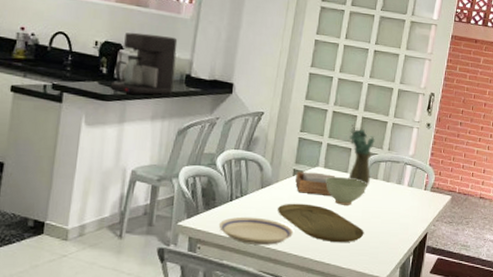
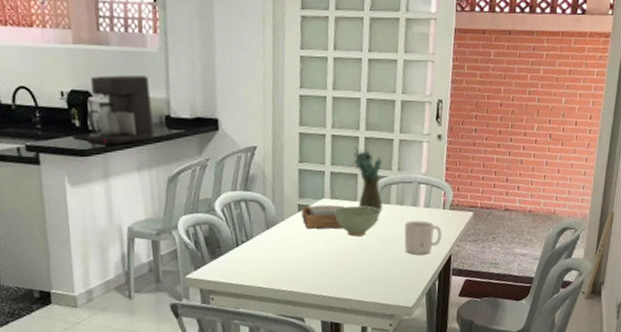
plate: present [218,216,293,245] -> none [228,260,308,289]
placemat: present [278,203,364,243] -> none [288,239,383,277]
mug: none [385,197,421,230] -> present [404,220,442,255]

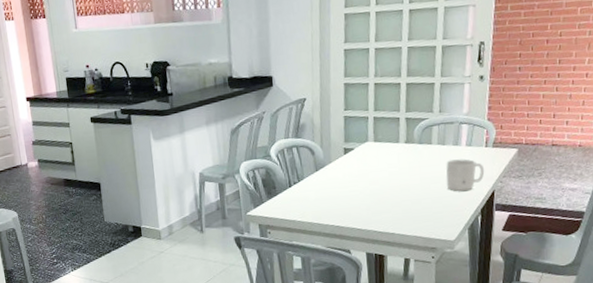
coffee maker: present [87,74,155,146] -> none [166,44,220,106]
napkin holder: present [301,204,345,229] -> none [347,147,388,170]
bowl: present [333,206,380,237] -> none [376,147,422,176]
vase: present [353,147,383,214] -> none [395,93,424,154]

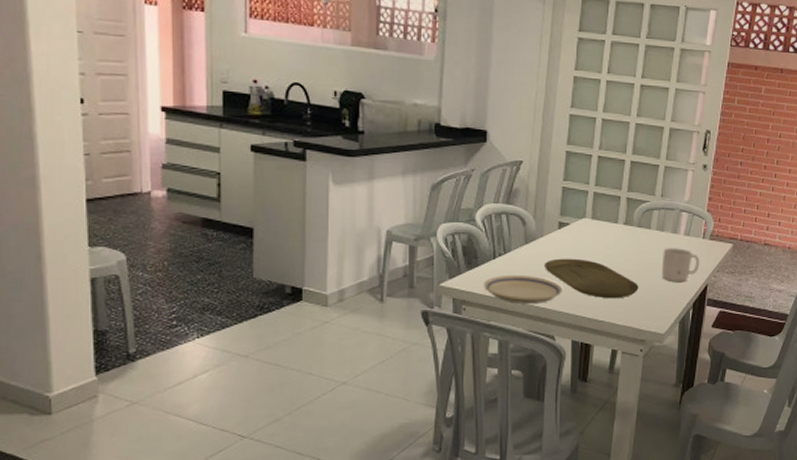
plate: none [283,198,353,224] -> present [483,275,562,304]
placemat: none [335,179,425,213] -> present [545,258,639,299]

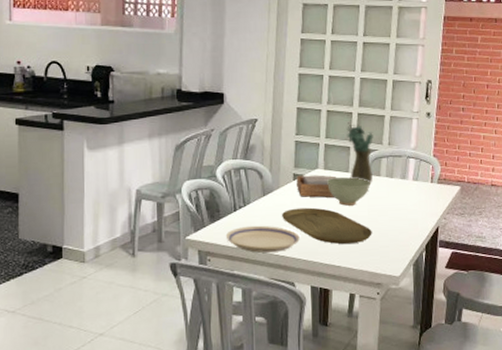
napkin holder: none [562,224,605,249] -> present [296,175,337,198]
bowl: none [593,227,640,258] -> present [326,176,370,206]
vase: none [618,170,646,238] -> present [347,122,373,186]
mug: present [661,248,700,283] -> none [393,193,430,226]

